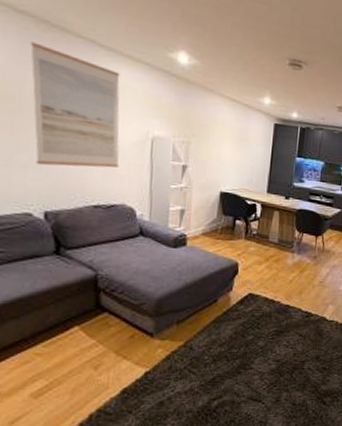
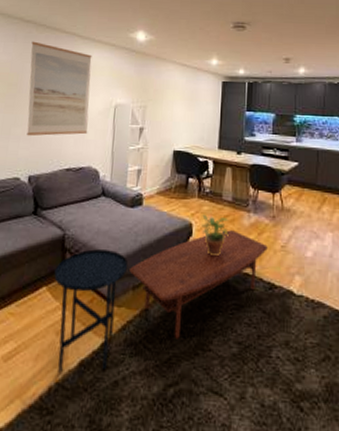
side table: none [87,288,172,401] -> present [54,249,129,373]
coffee table: none [173,269,308,363] -> present [129,230,268,339]
potted plant: none [247,254,274,292] -> present [202,214,229,257]

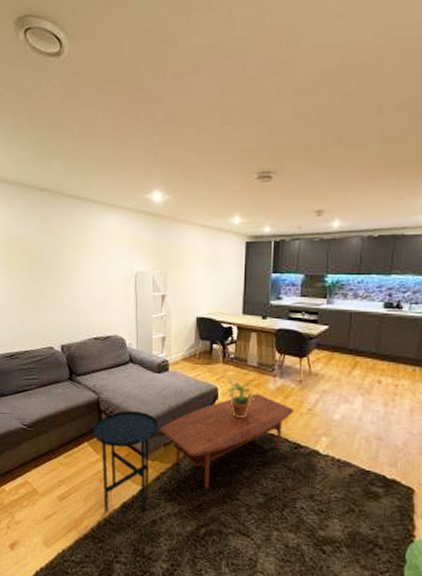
wall art: present [26,41,92,136] -> none [48,210,112,308]

